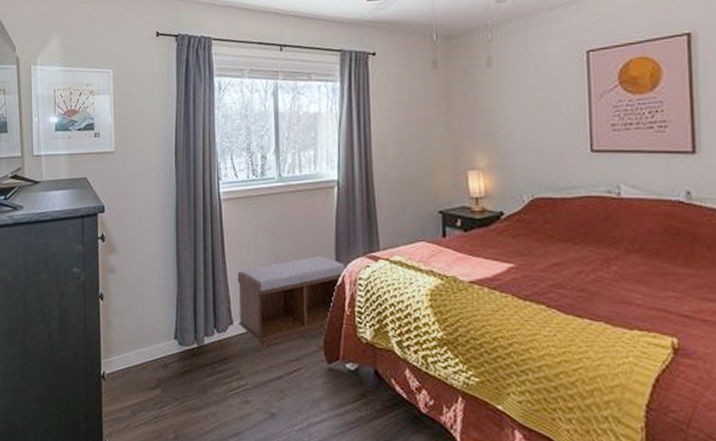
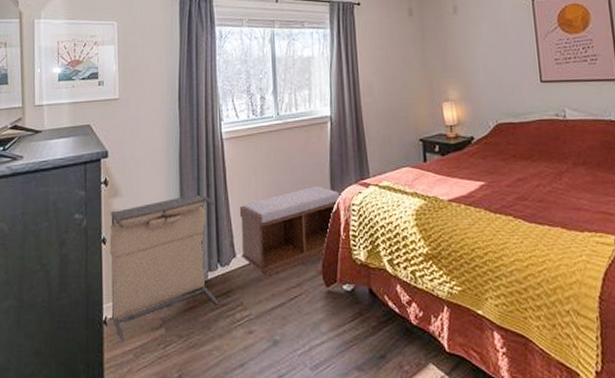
laundry hamper: none [107,255,214,398] -> present [109,193,218,342]

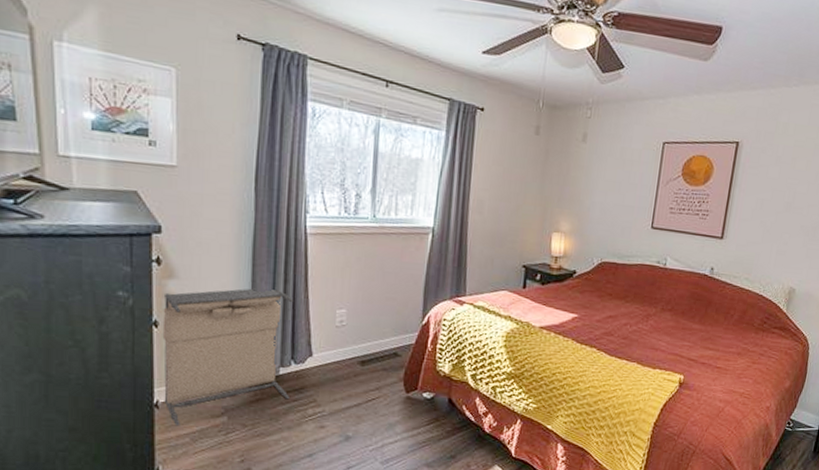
bench: present [239,185,342,276] -> none [319,296,434,378]

